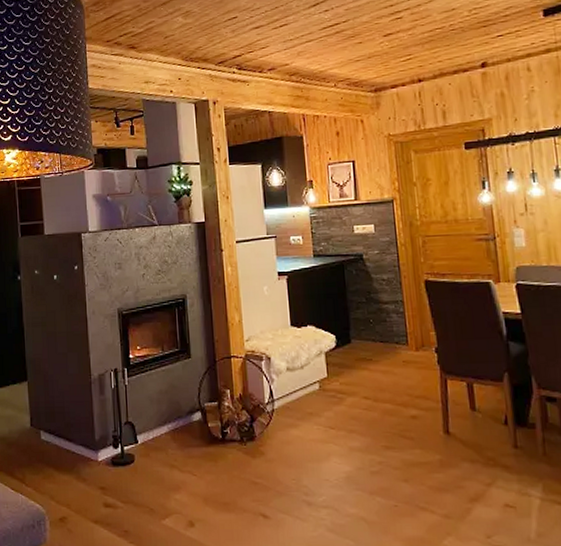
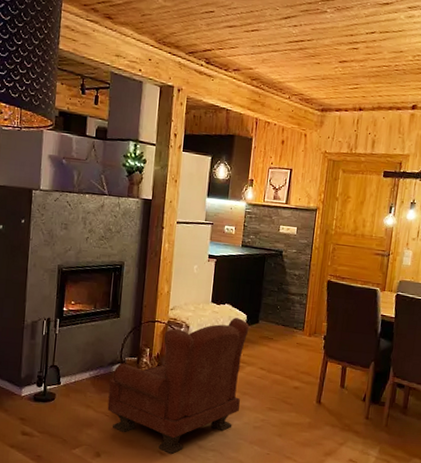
armchair: none [190,340,348,516] -> present [107,317,250,454]

